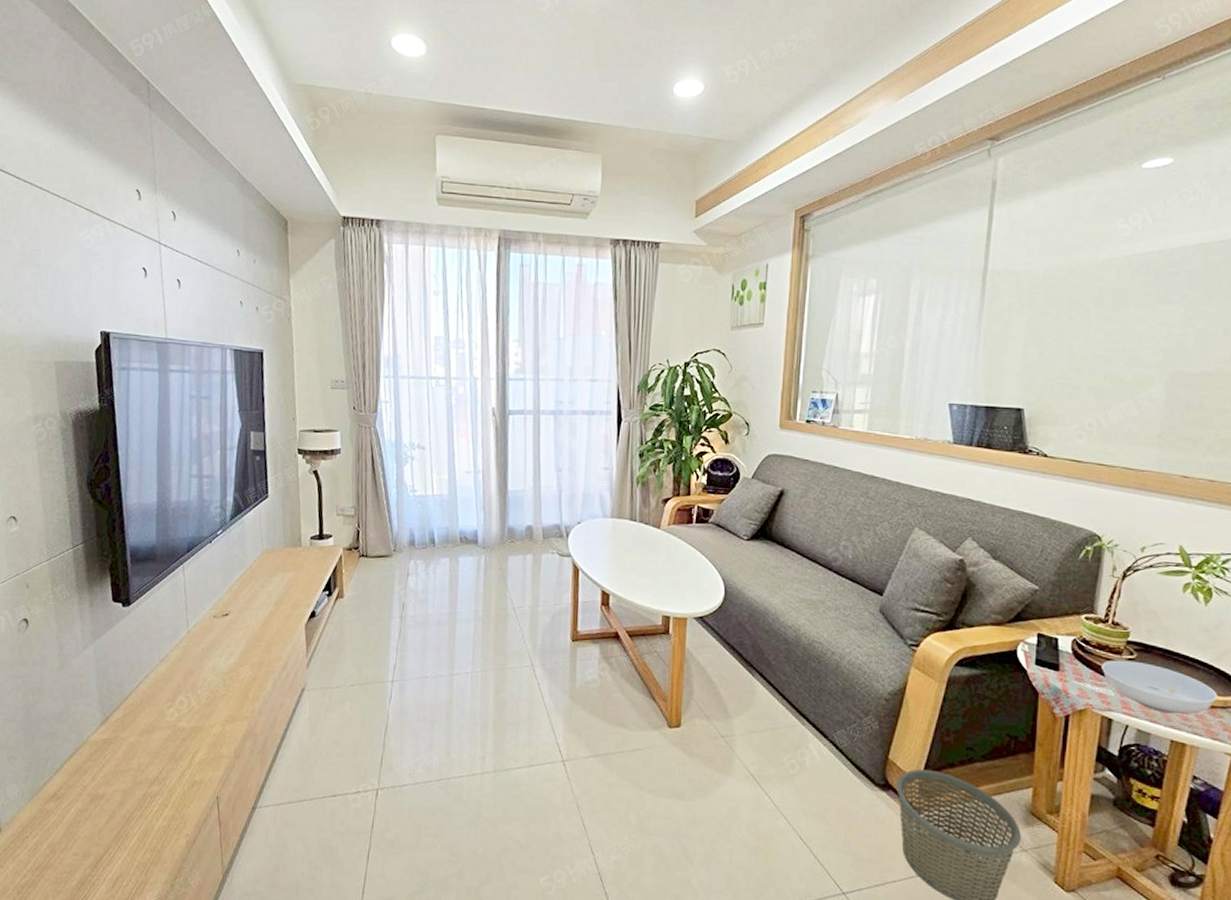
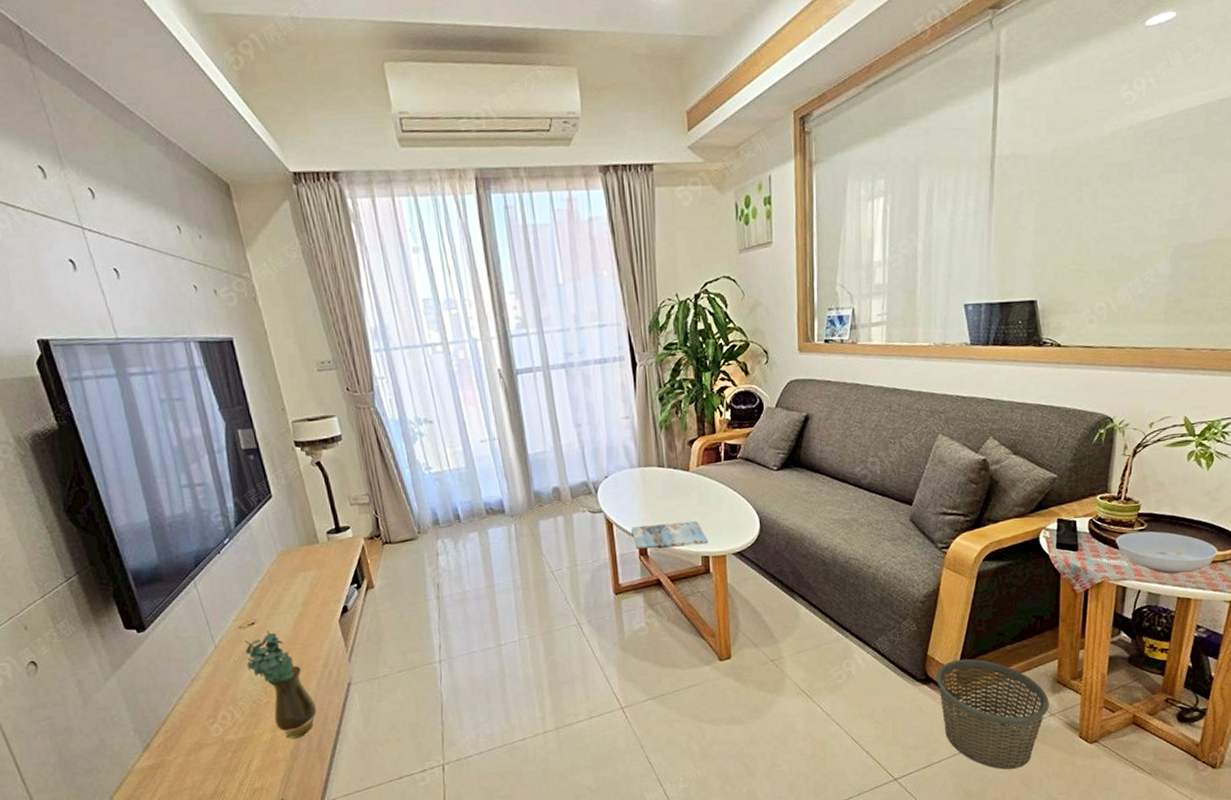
vase: none [212,623,268,737] -> present [244,630,317,739]
magazine: none [596,576,671,603] -> present [631,521,708,549]

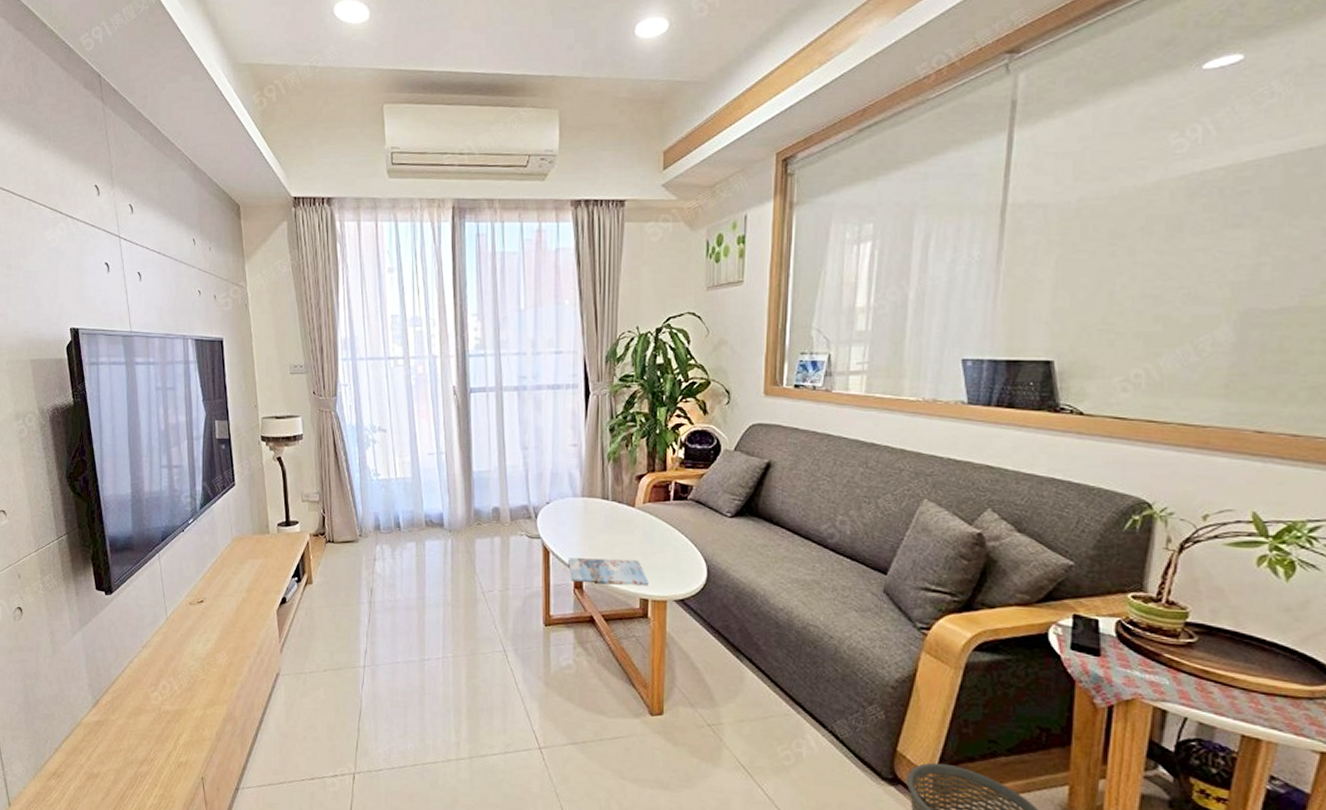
vase: present [244,630,317,739] -> none [191,610,245,720]
bowl: present [1115,531,1218,575] -> none [1152,643,1302,706]

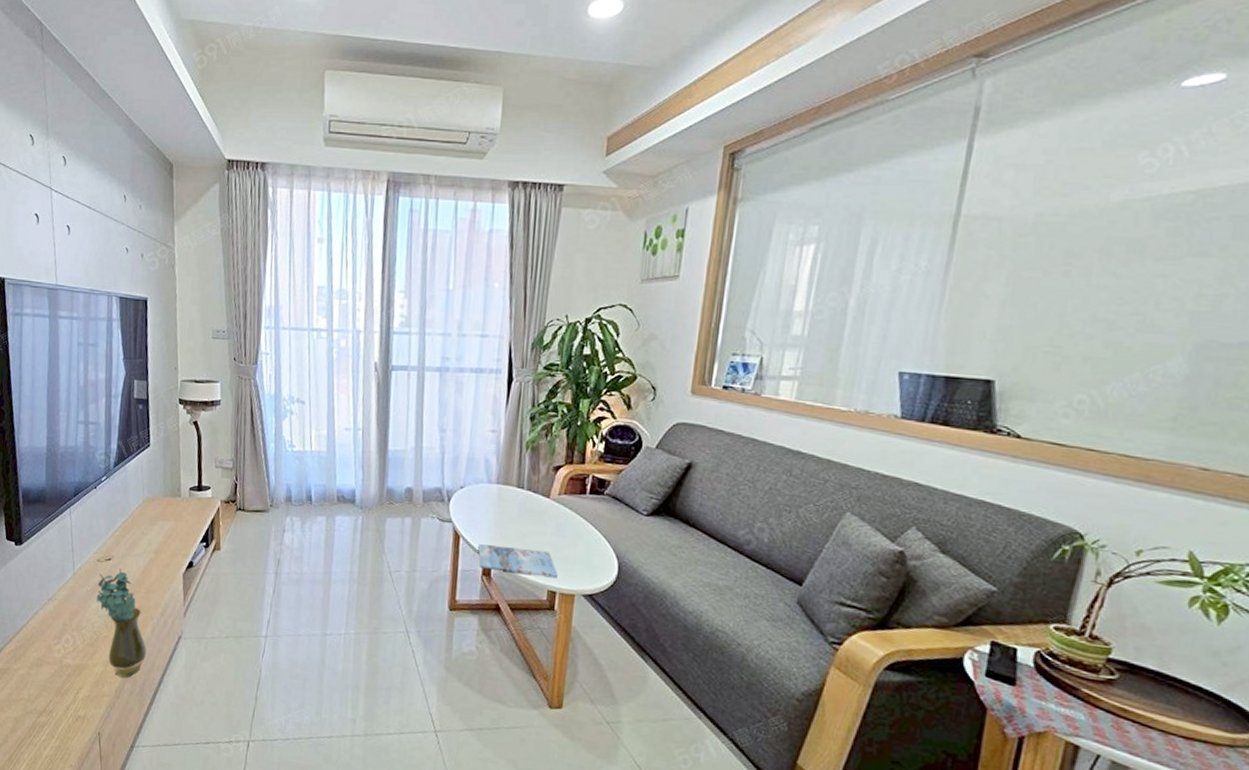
vase: none [191,610,245,720] -> present [96,568,147,678]

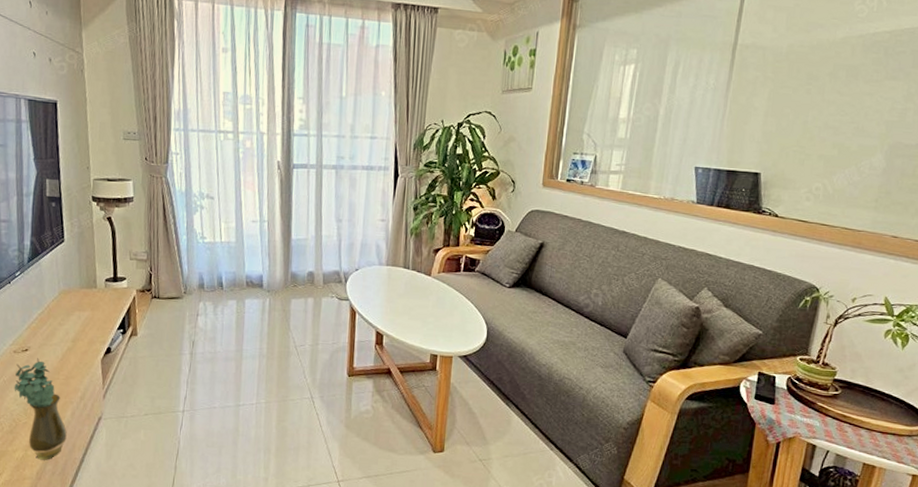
magazine: present [478,544,558,577] -> none [371,318,439,343]

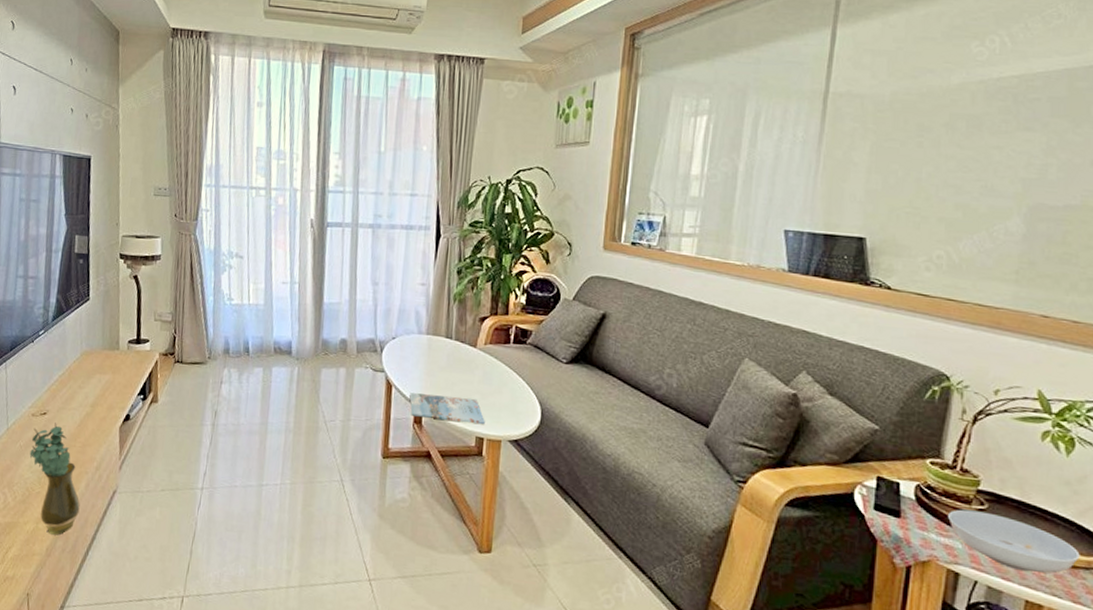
magazine: none [371,318,439,343] -> present [409,393,485,424]
bowl: none [810,395,906,441] -> present [947,509,1080,574]

